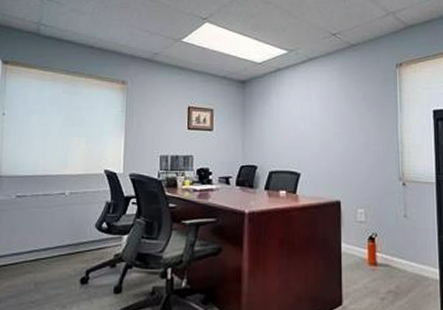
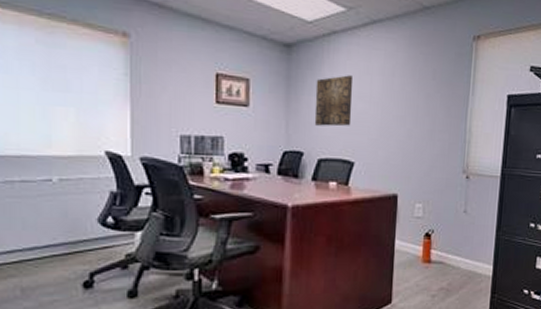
wall art: none [265,102,296,144] -> present [314,75,354,127]

